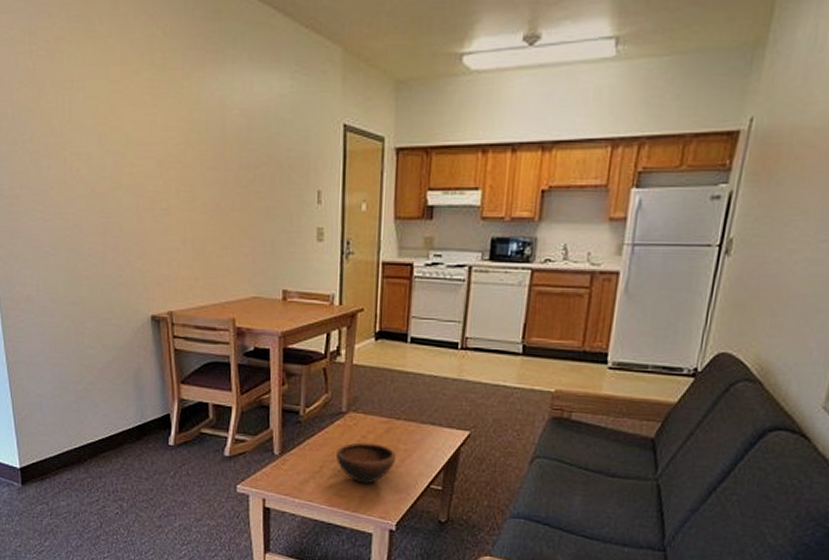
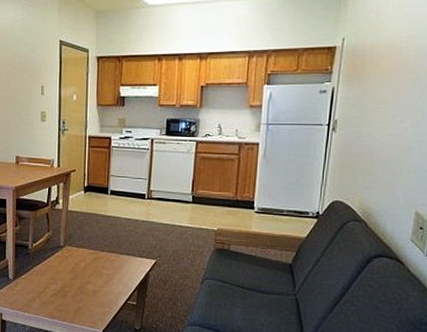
bowl: present [335,442,396,484] -> none [55,269,101,301]

